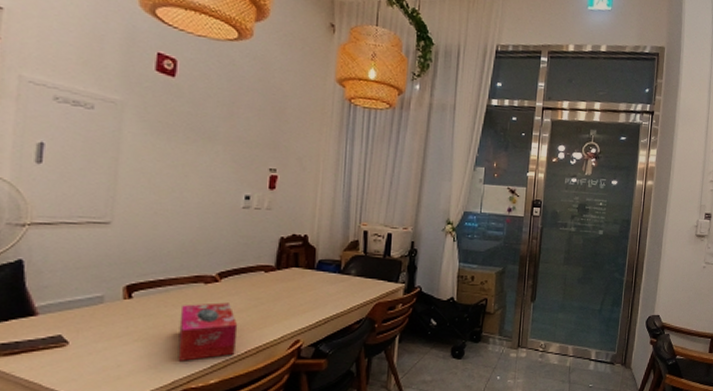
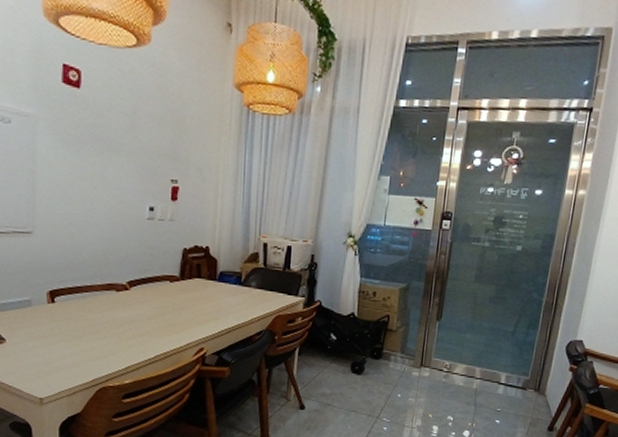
tissue box: present [178,302,238,361] -> none [96,309,148,362]

